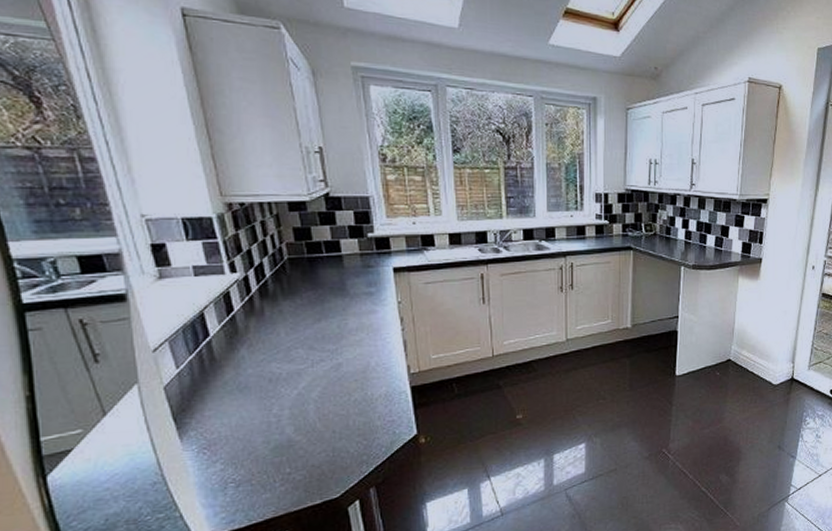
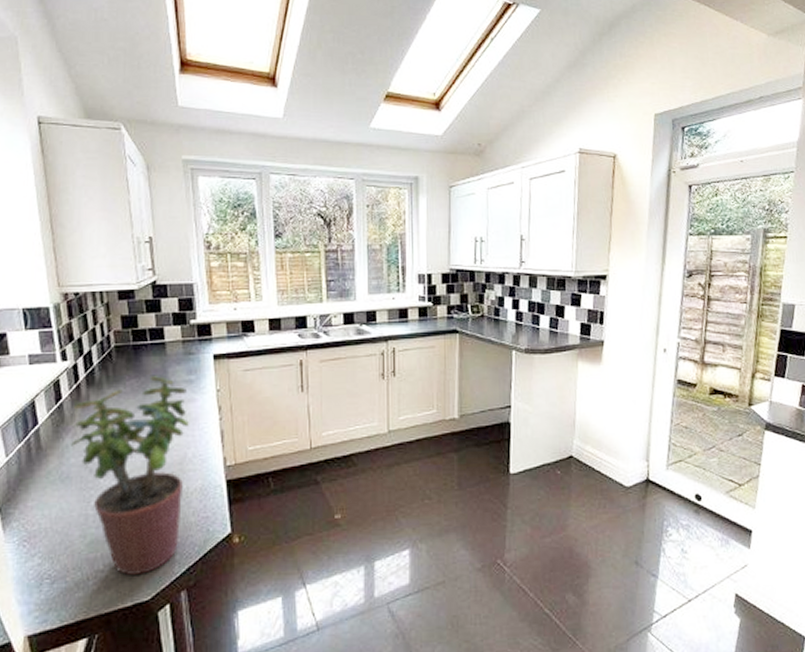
potted plant: none [246,288,372,476] -> present [70,376,190,575]

